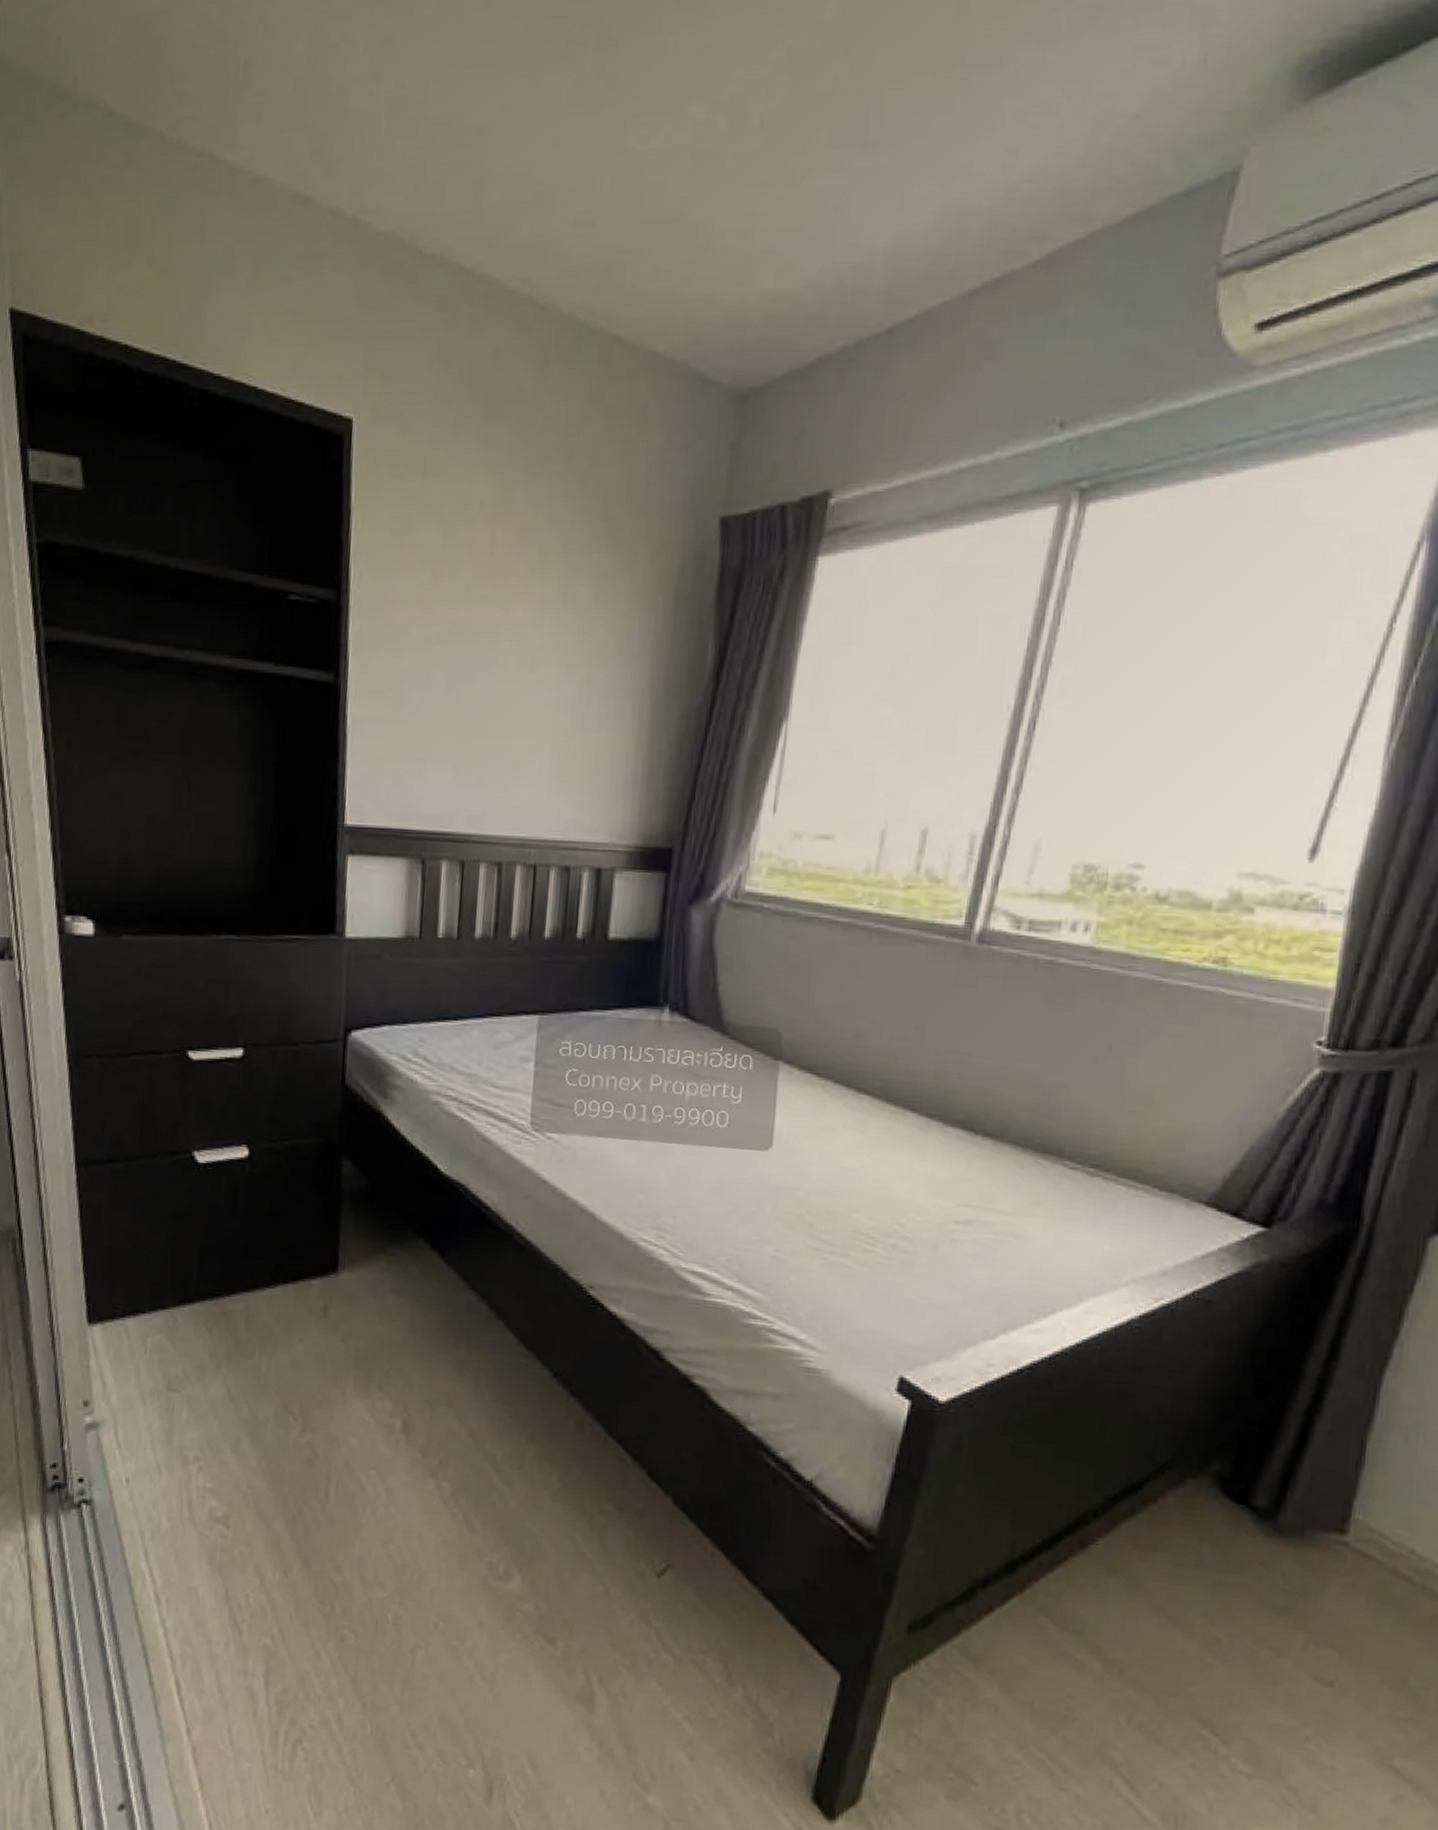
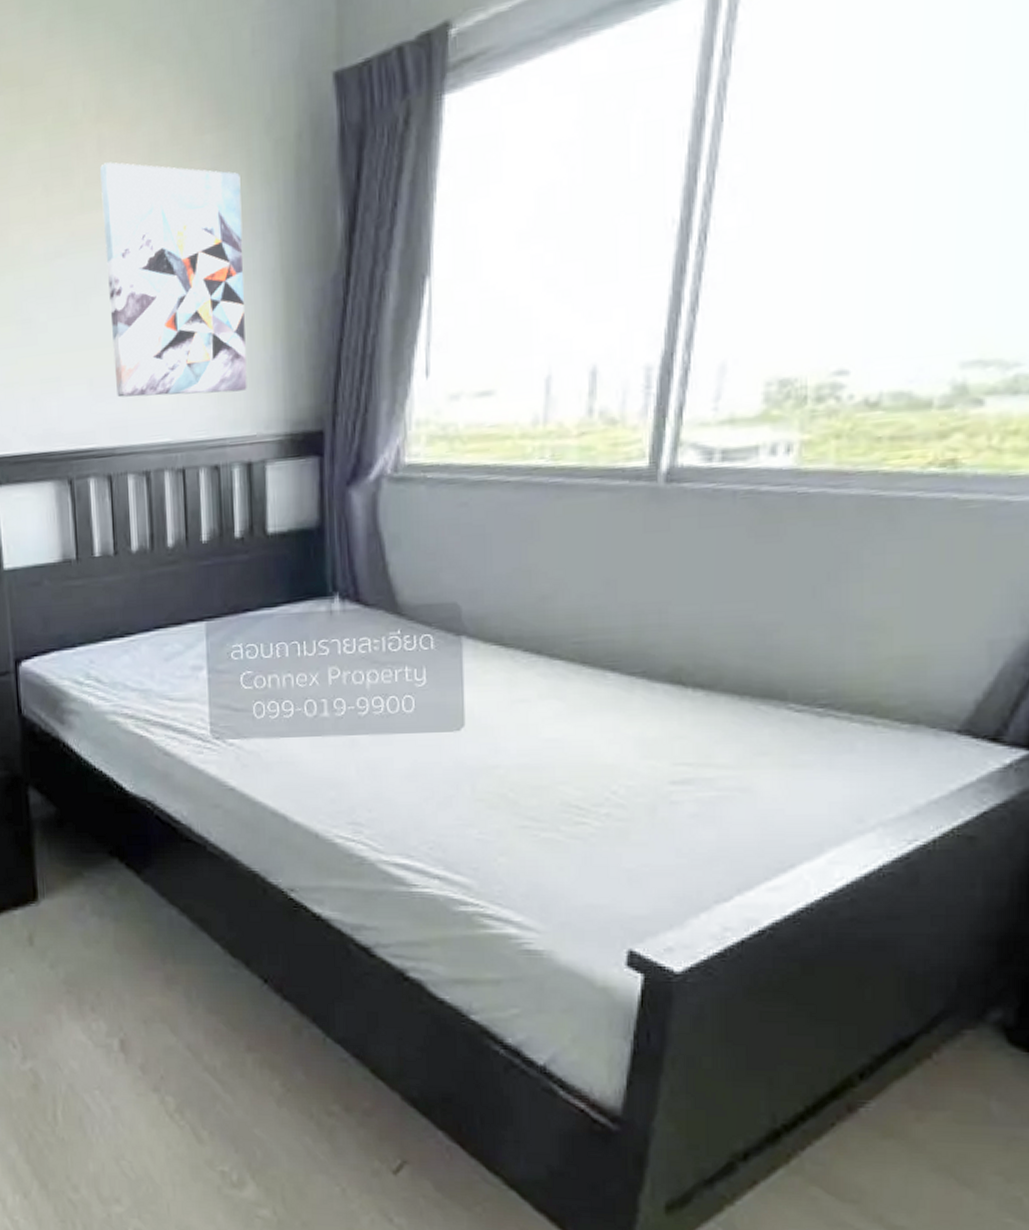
wall art: none [479,562,622,799] -> present [100,162,247,398]

